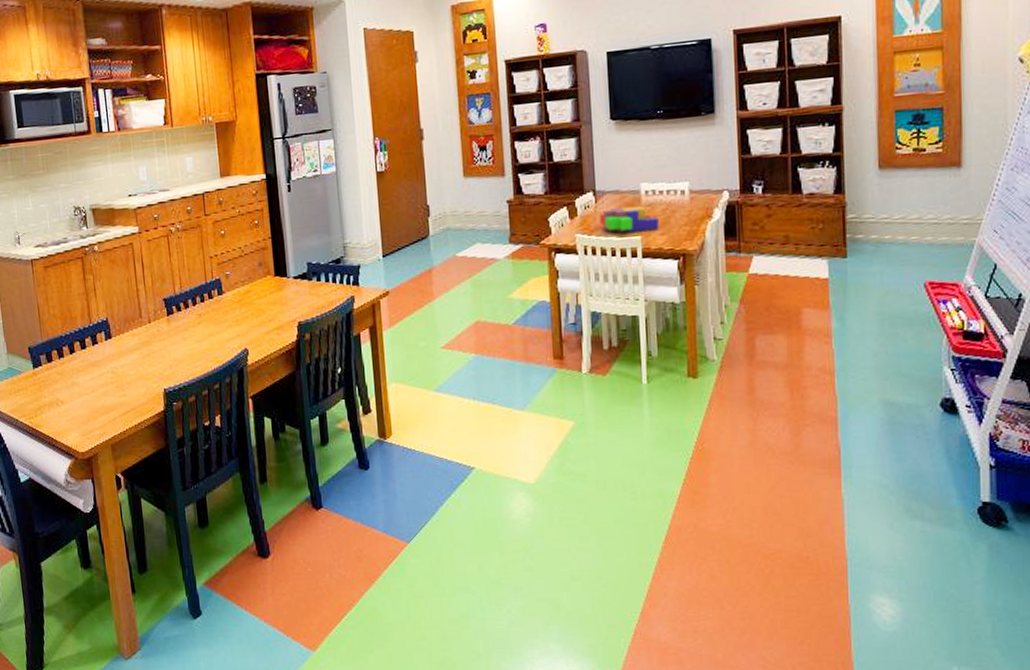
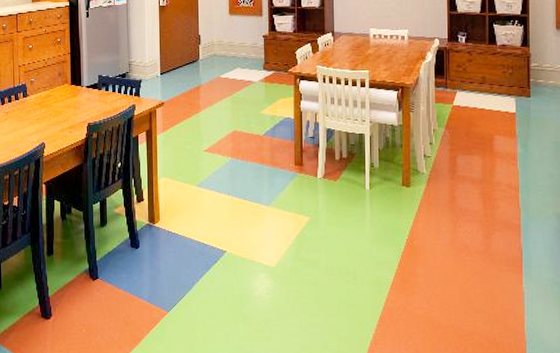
toy blocks: present [599,205,659,233] -> none [336,46,383,67]

